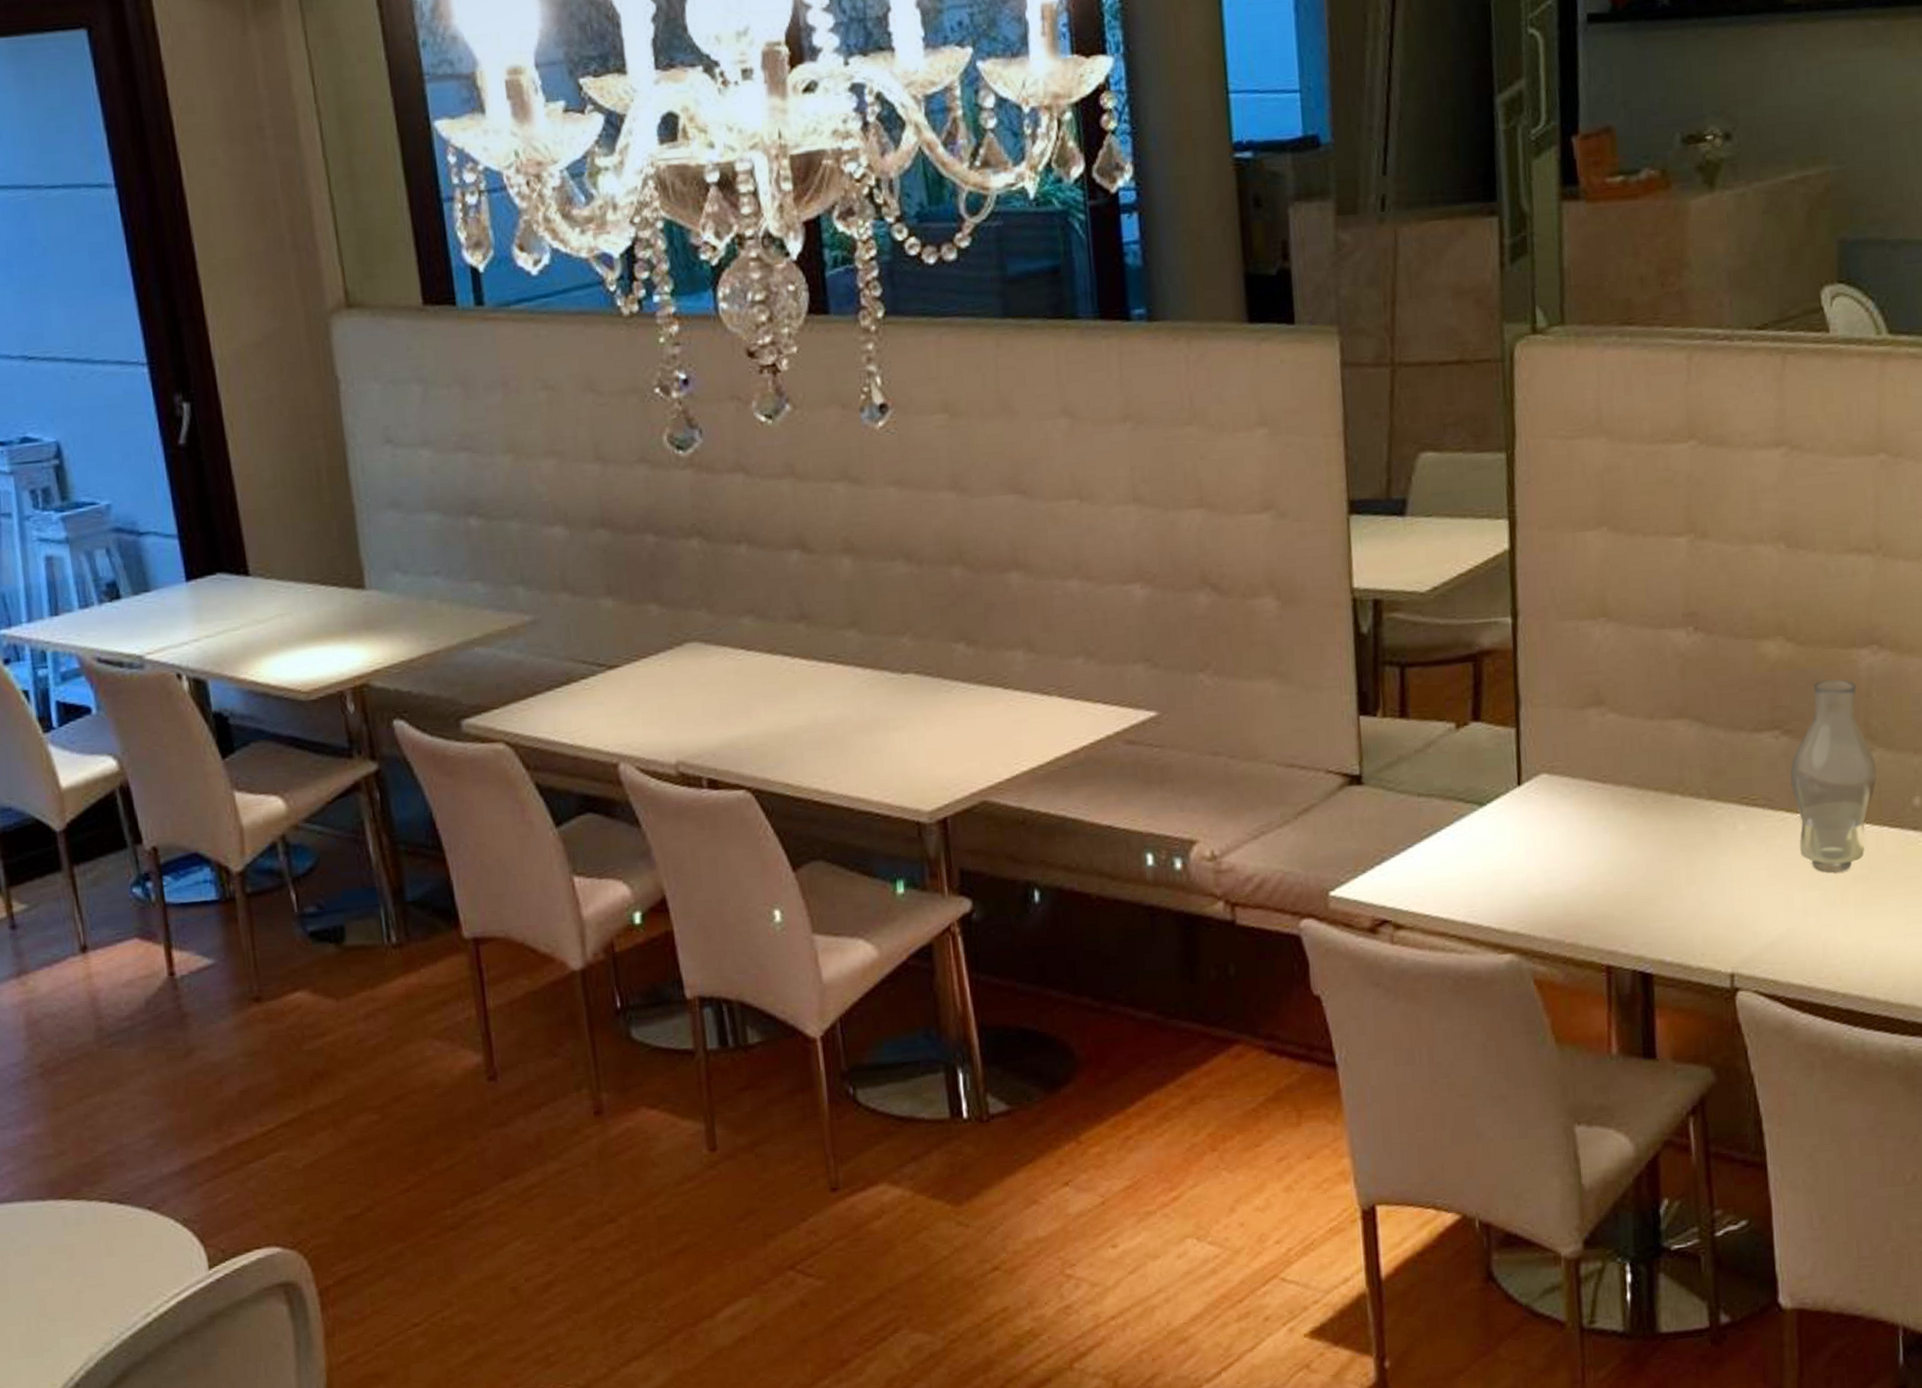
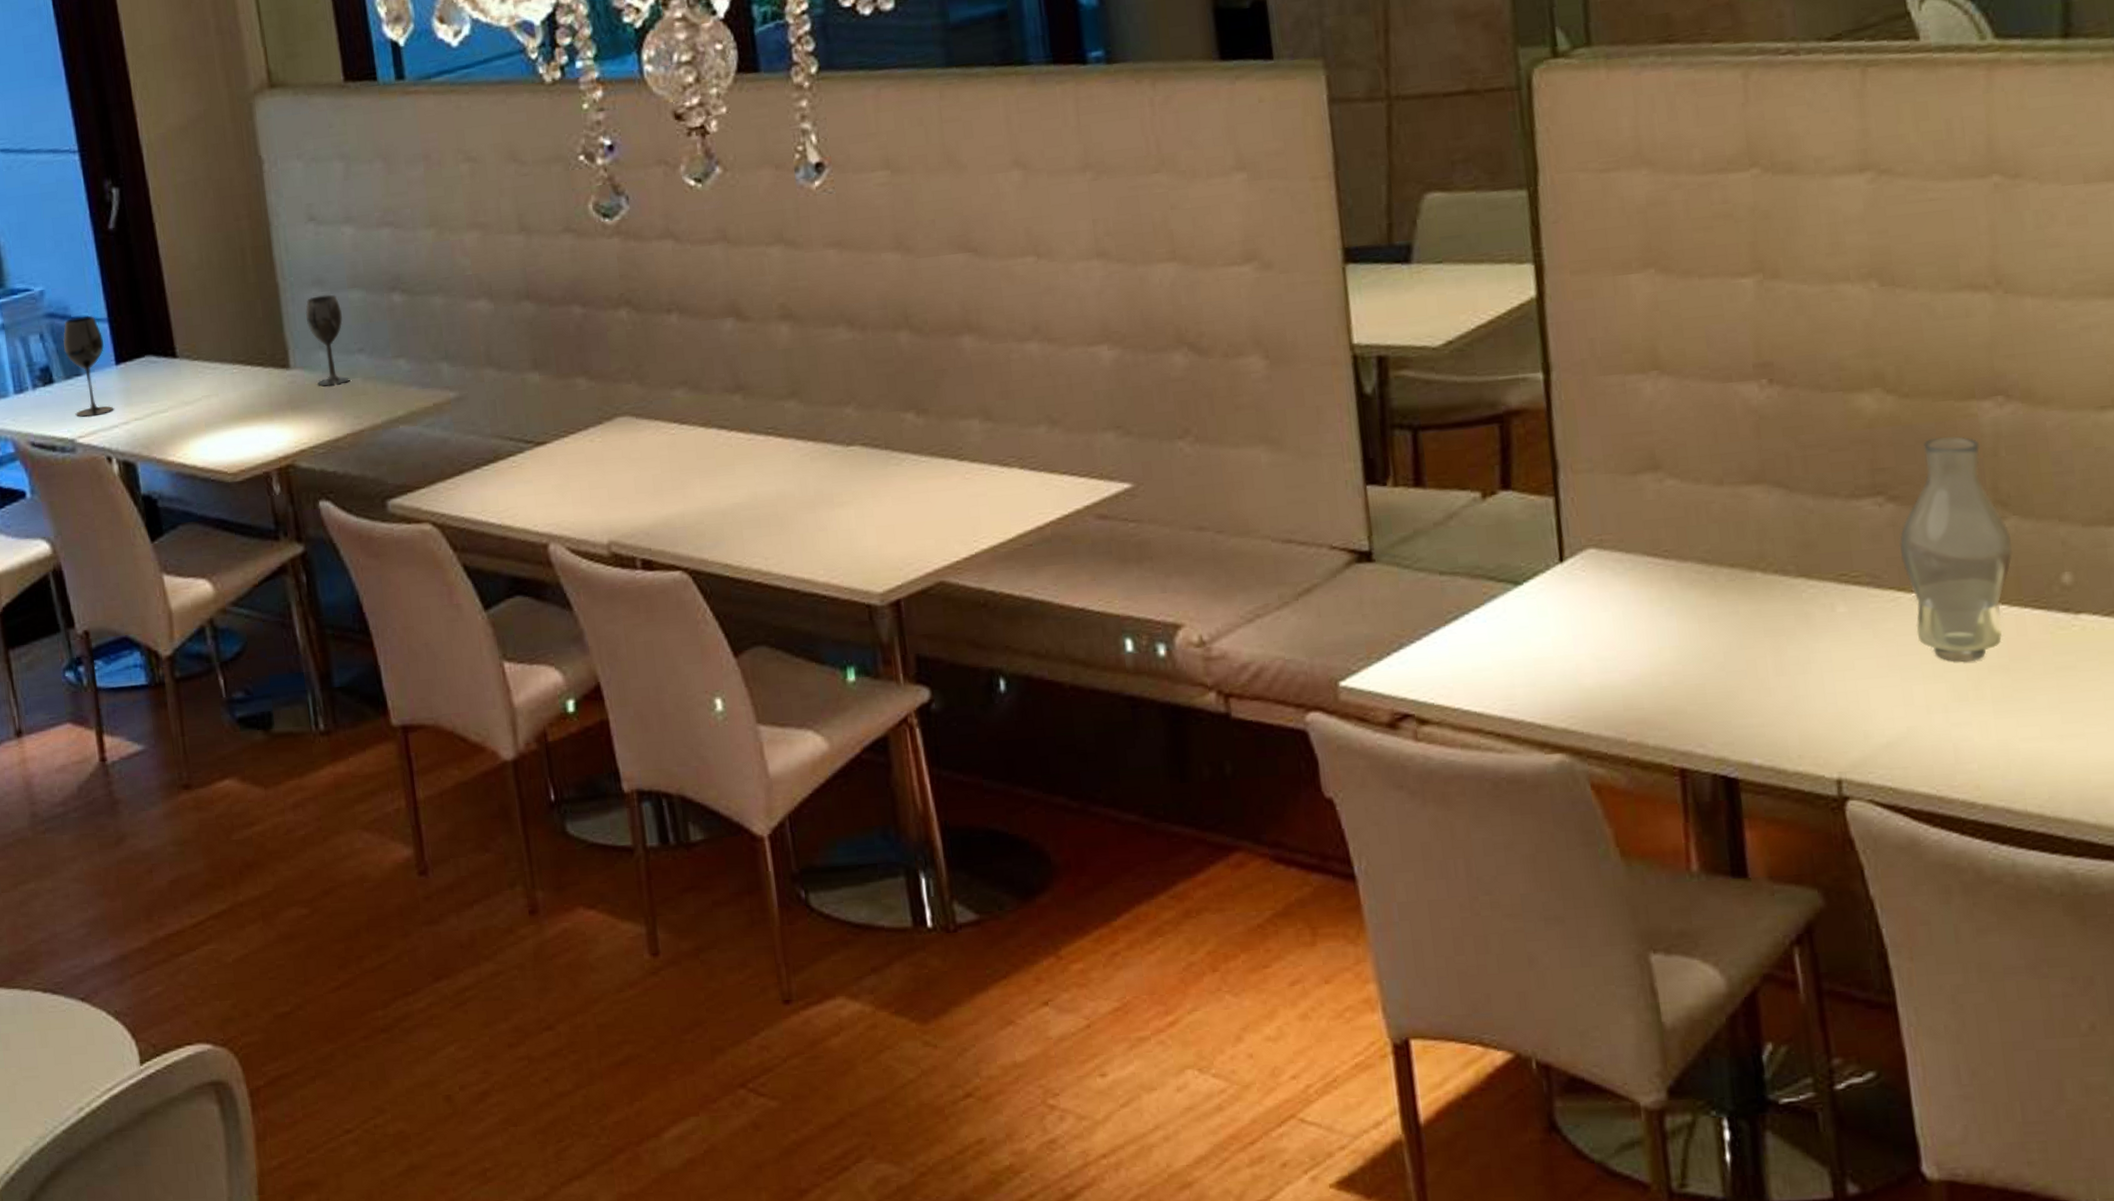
wineglass: none [131,532,183,634] -> present [63,316,113,417]
wine glass: none [381,517,426,608] -> present [305,294,351,387]

